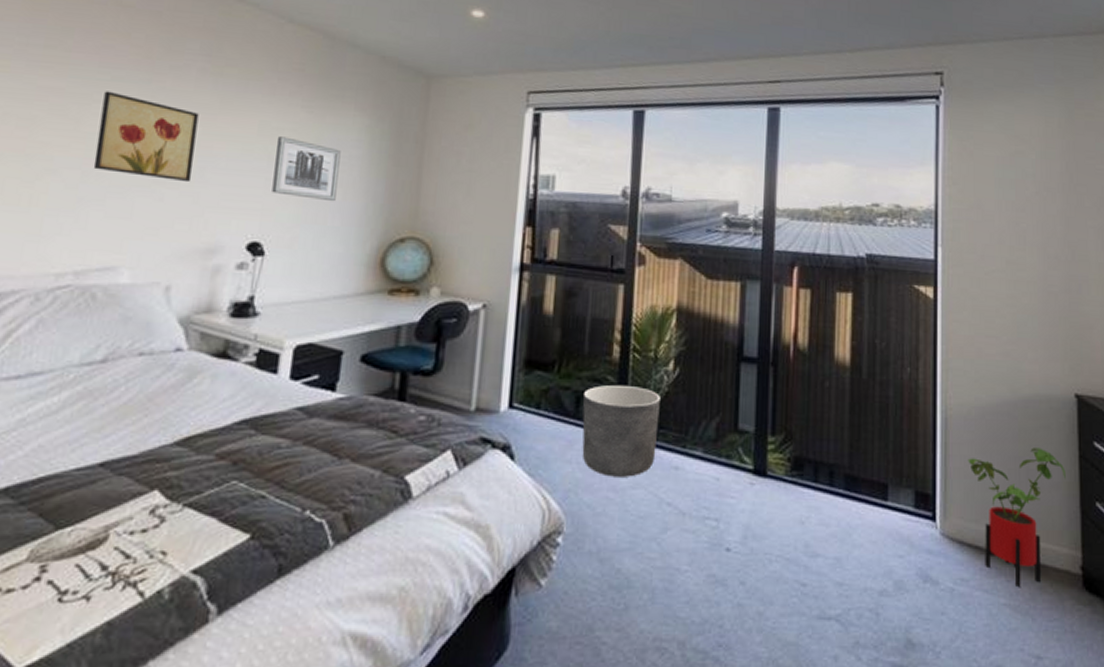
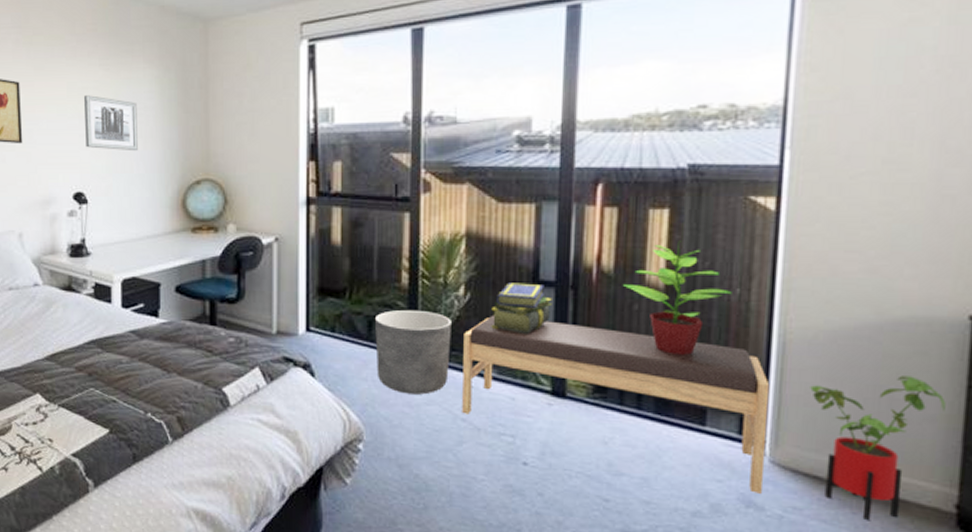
bench: none [668,391,937,567] -> present [462,315,770,494]
stack of books: none [698,358,755,411] -> present [491,283,552,334]
potted plant: none [816,322,904,431] -> present [623,241,732,355]

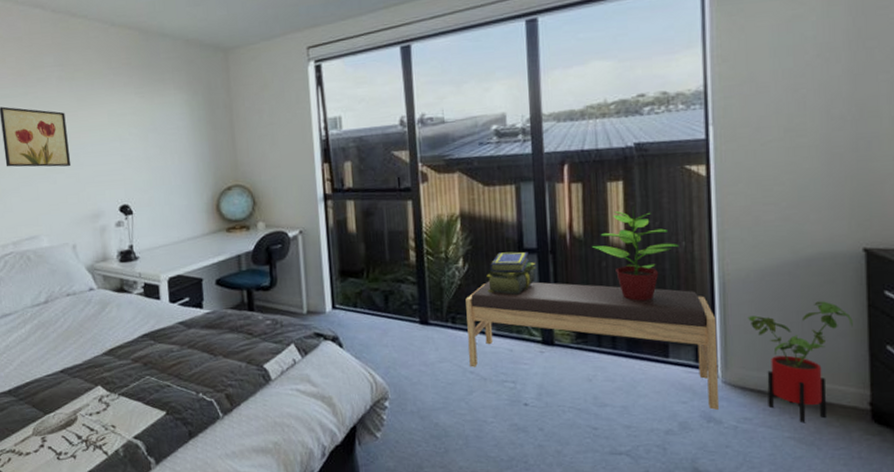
wall art: present [83,95,138,152] -> none [122,120,174,166]
planter: present [375,309,451,395] -> none [390,282,456,355]

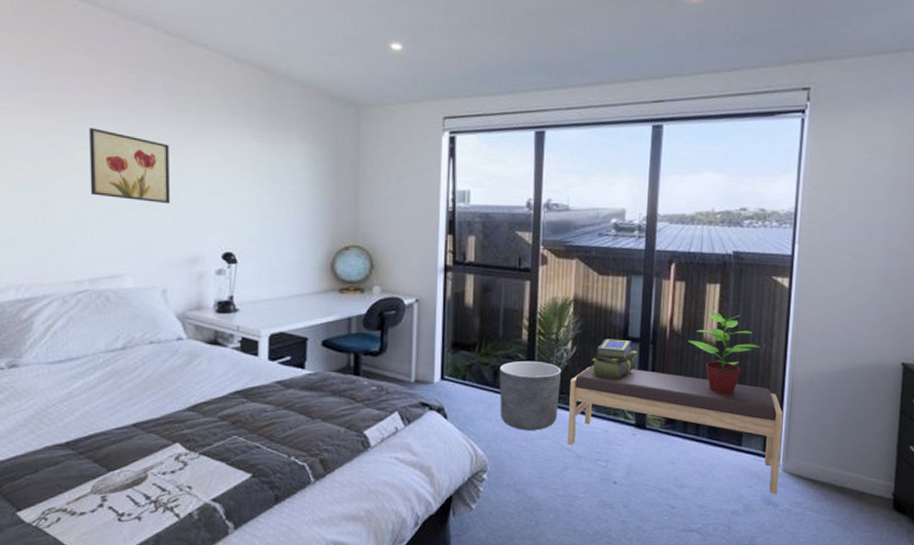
planter: none [390,282,456,355] -> present [499,360,561,431]
house plant: present [748,301,853,423] -> none [808,405,888,509]

